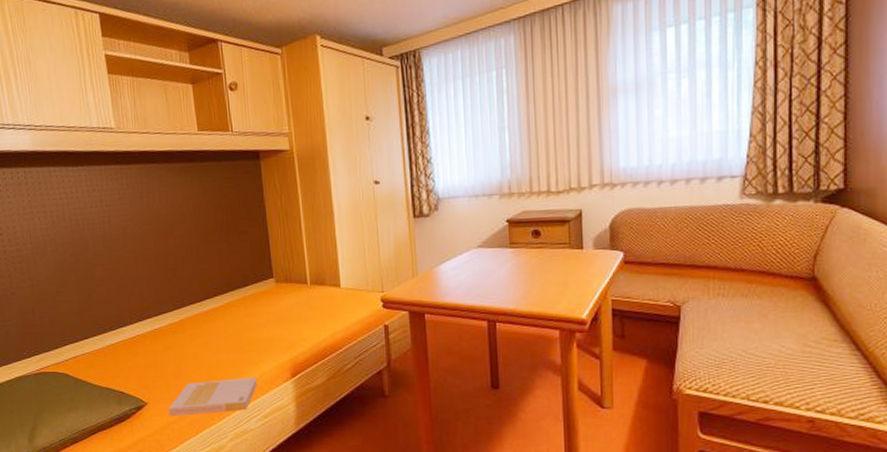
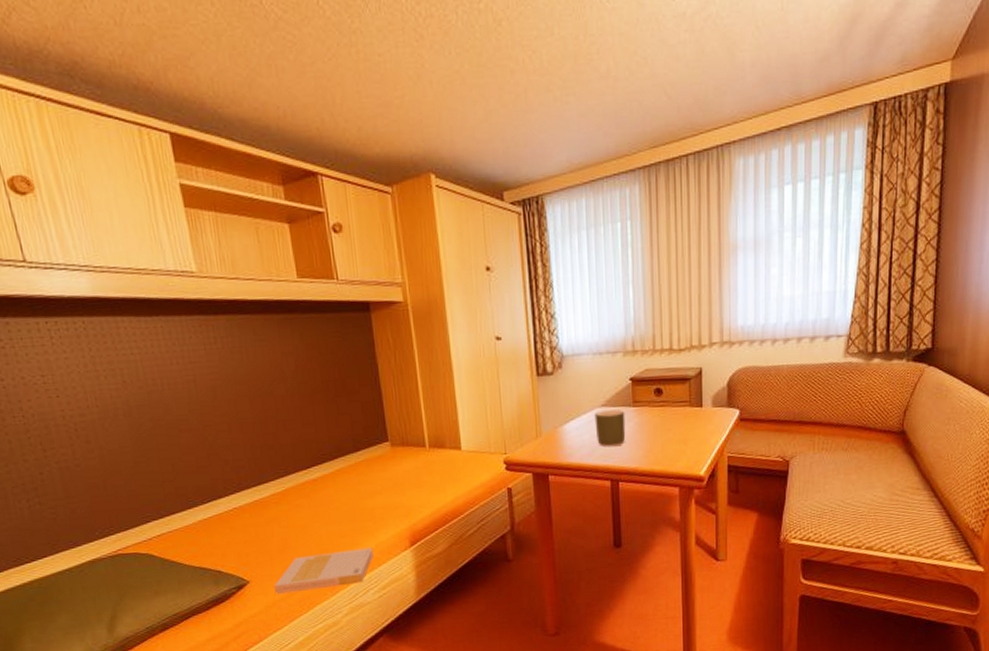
mug: none [470,251,503,288] -> present [594,410,626,447]

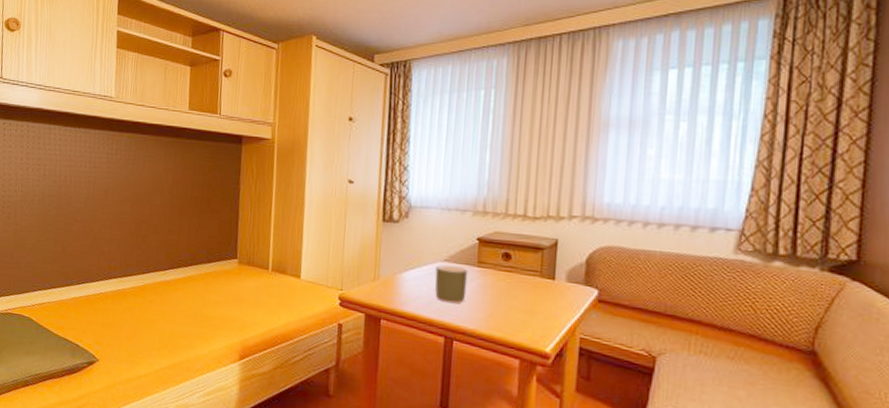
book: present [273,547,374,594] -> none [117,347,206,385]

